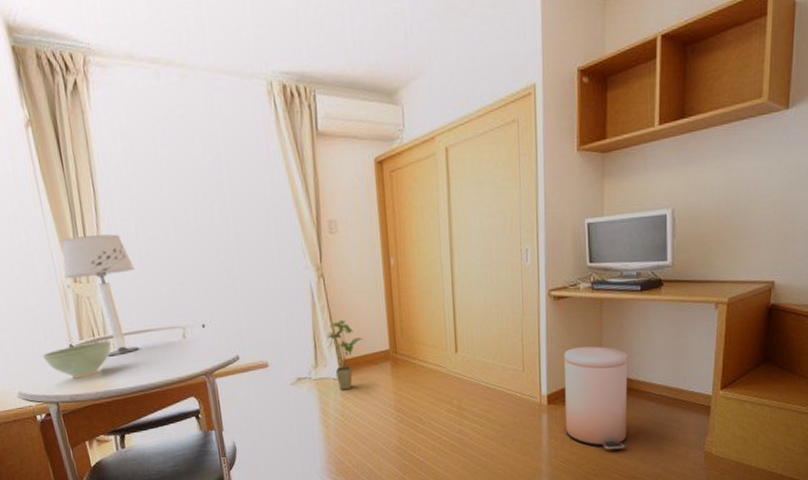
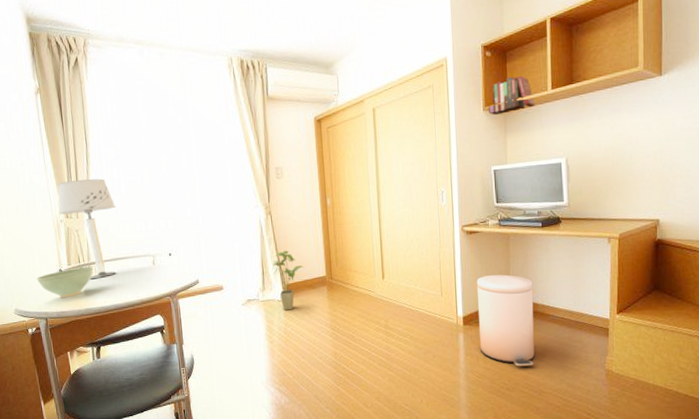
books: none [584,107,640,157] -> present [489,75,536,116]

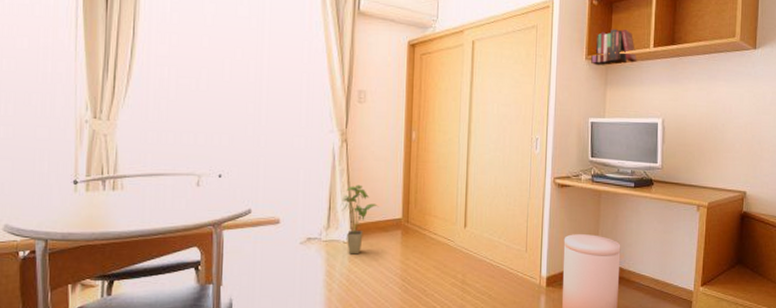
bowl: present [36,266,94,298] -> none [40,180,120,217]
table lamp: present [58,178,117,280] -> none [85,74,160,197]

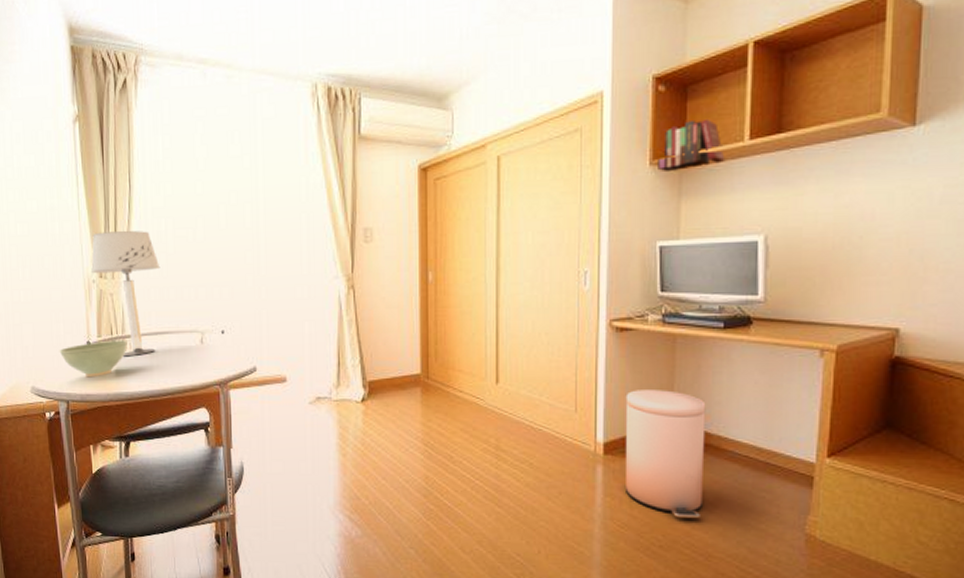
bowl: none [40,180,120,217] -> present [59,340,129,378]
table lamp: none [85,74,160,197] -> present [91,231,161,357]
house plant: present [342,184,379,255] -> none [351,336,394,415]

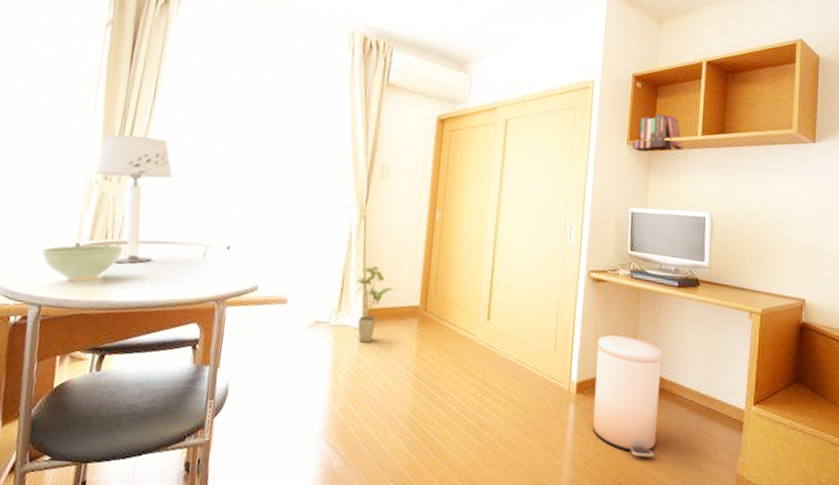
house plant: none [351,336,394,415] -> present [355,266,395,343]

